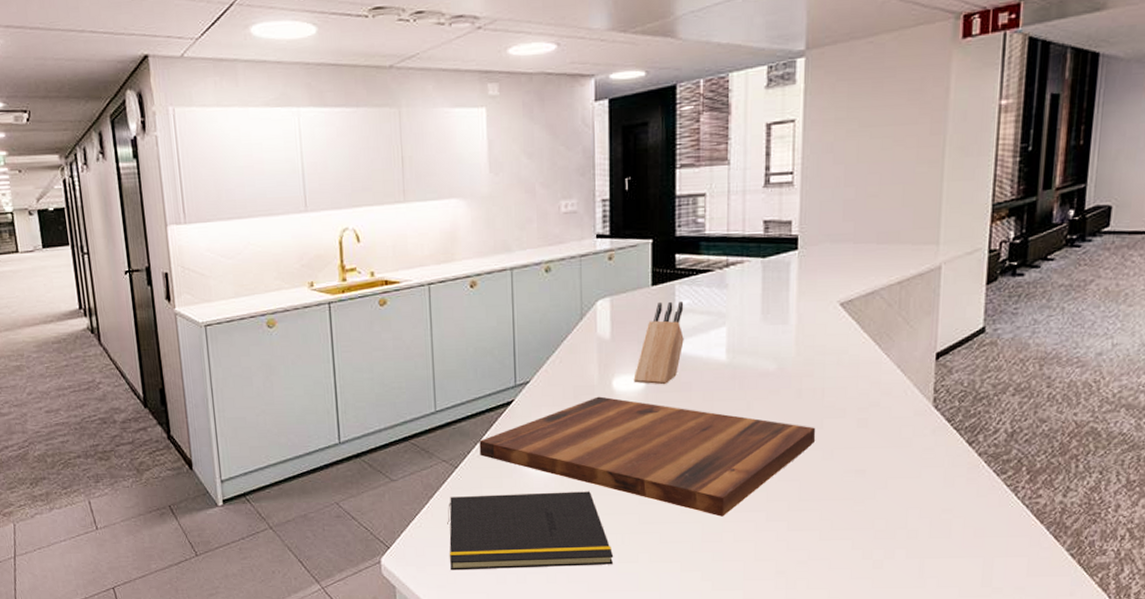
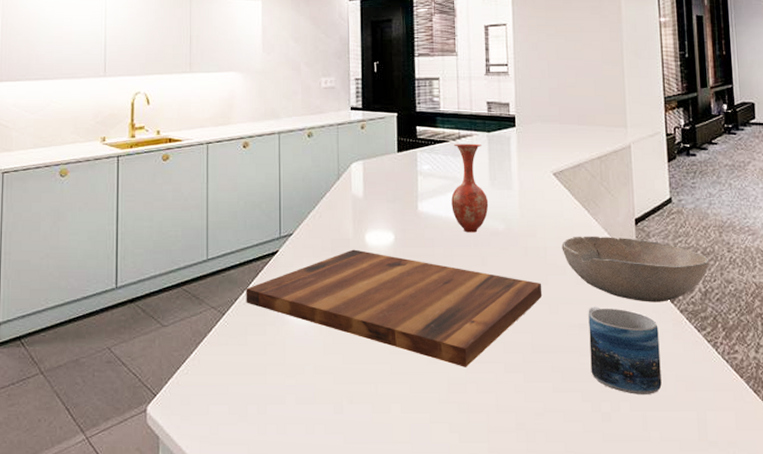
notepad: present [447,491,614,571] -> none [213,340,368,420]
knife block: present [633,301,684,385] -> none [383,166,426,240]
vase: none [714,271,759,375] -> present [451,143,489,233]
bowl: none [843,373,1023,446] -> present [561,236,710,302]
mug: none [865,451,950,542] -> present [588,306,662,394]

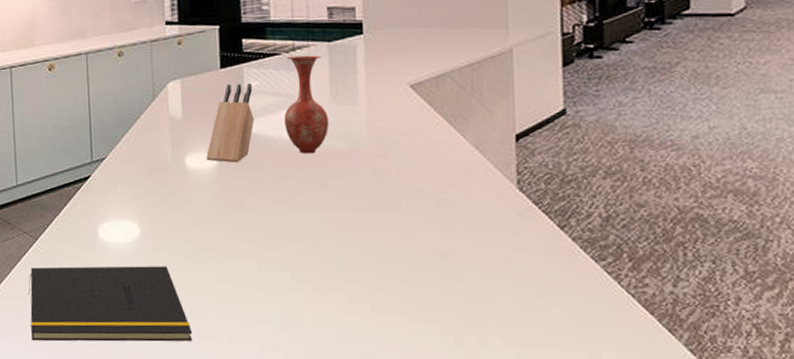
notepad: none [213,340,368,420] -> present [28,266,193,342]
cutting board: present [246,249,541,367] -> none [58,173,394,296]
knife block: none [383,166,426,240] -> present [206,82,254,163]
bowl: present [561,236,710,302] -> none [419,154,615,229]
mug: present [588,306,662,394] -> none [452,233,544,330]

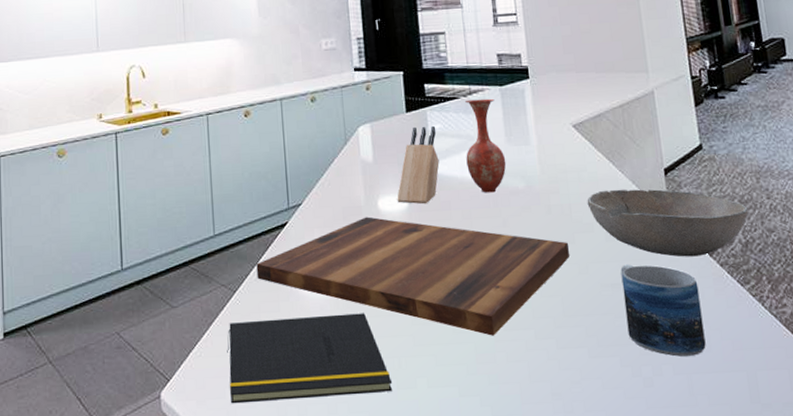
cutting board: none [58,173,394,296] -> present [256,216,569,336]
bowl: none [419,154,615,229] -> present [587,189,748,257]
mug: none [452,233,544,330] -> present [620,264,706,357]

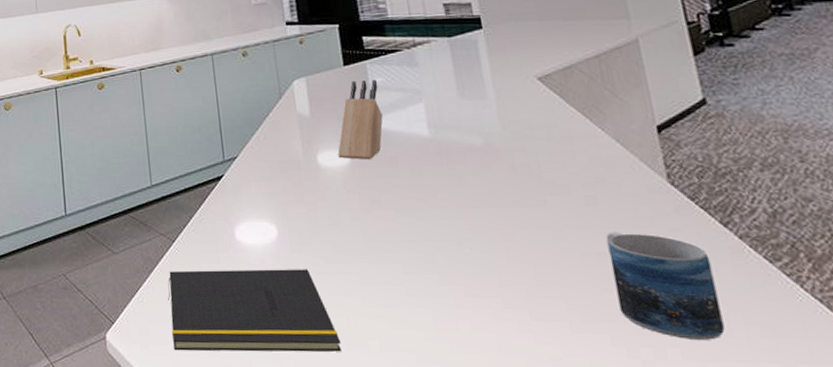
cutting board: present [256,216,569,336] -> none [194,171,541,301]
vase: present [465,98,506,193] -> none [409,50,460,150]
bowl: present [587,189,748,257] -> none [559,148,775,226]

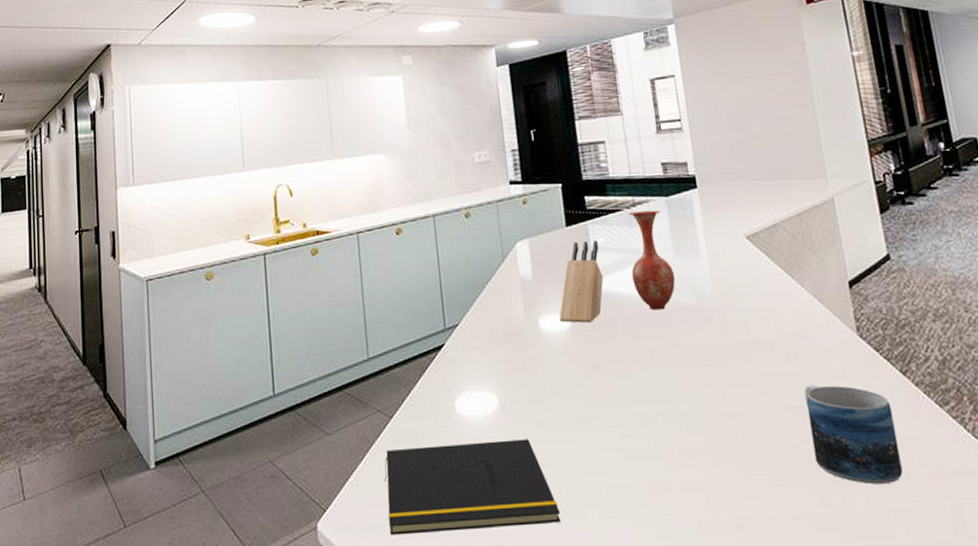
vase: none [409,50,460,150] -> present [629,210,676,311]

